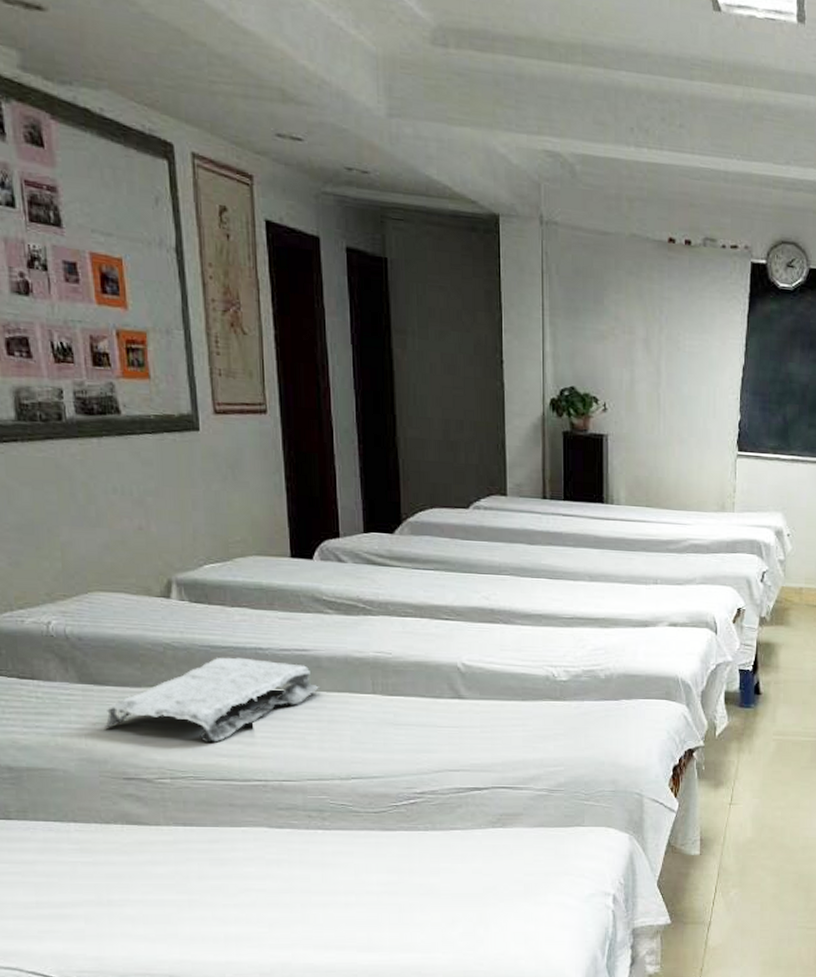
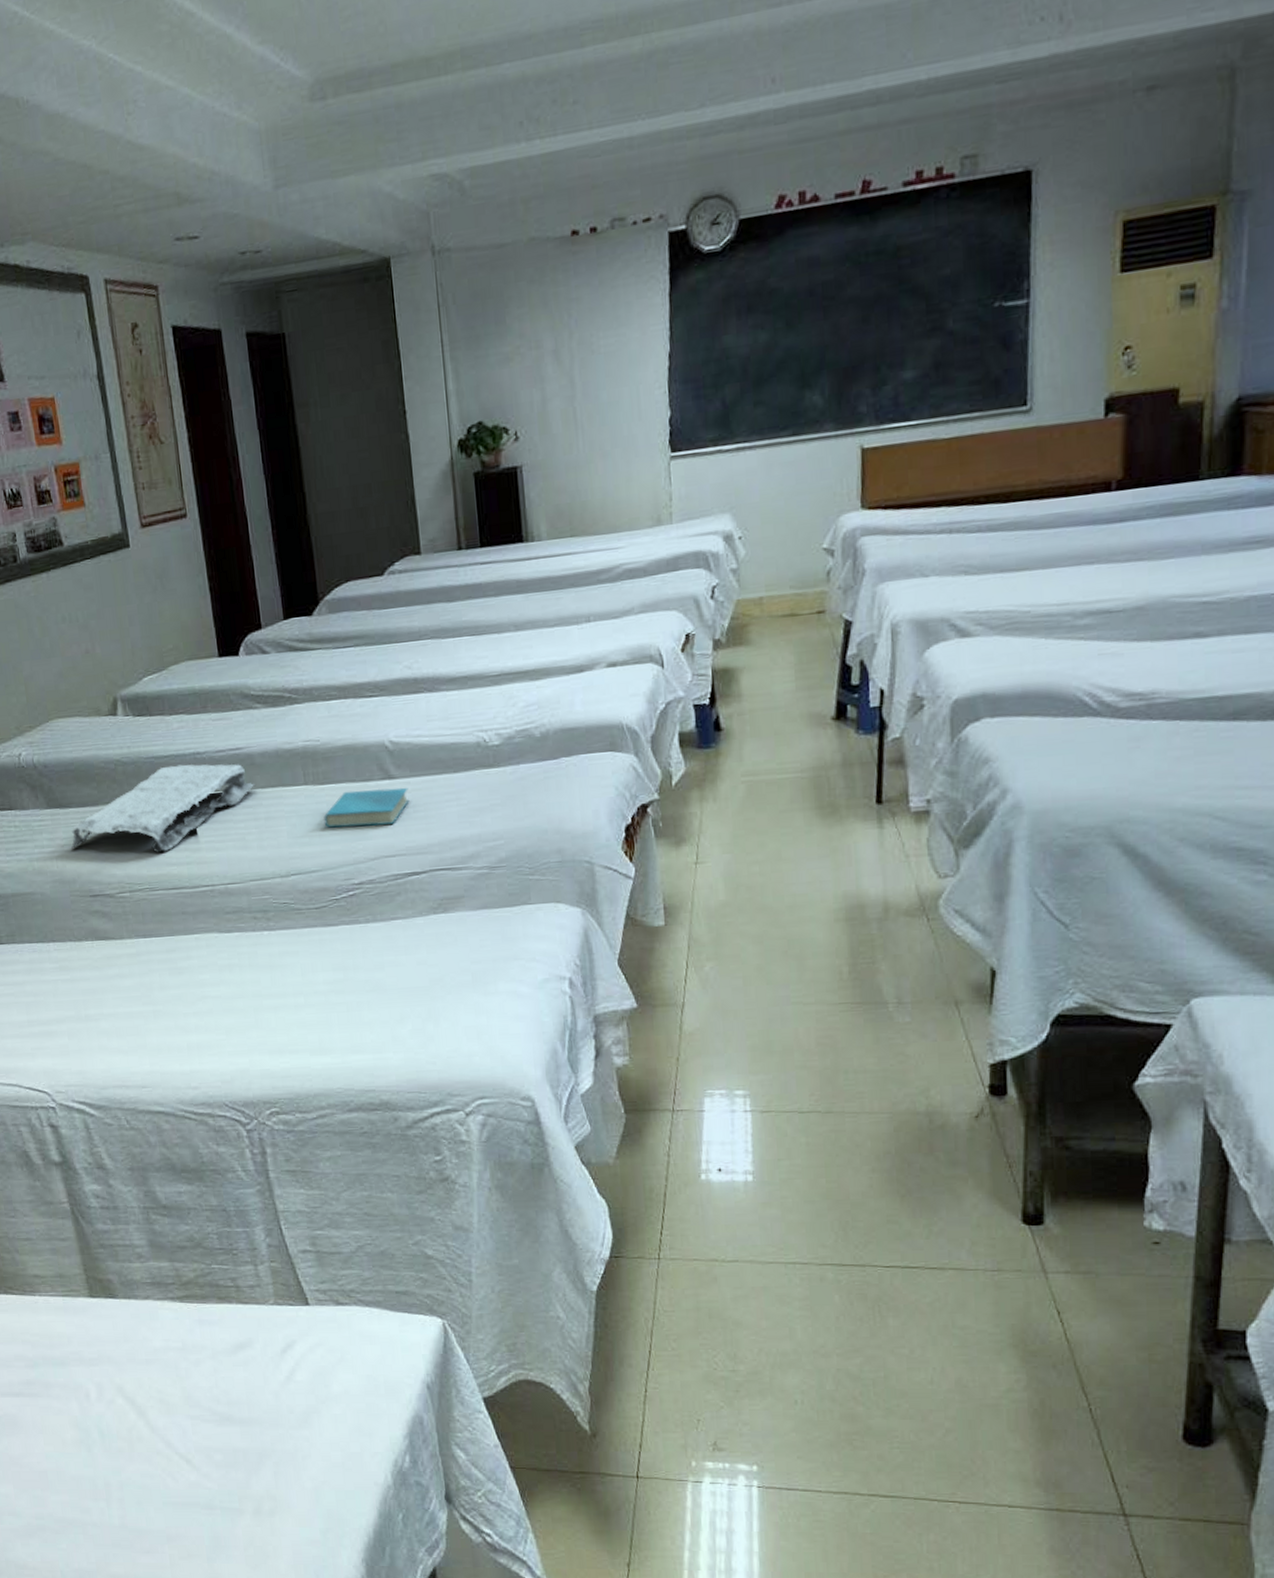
book: none [390,705,477,741] -> present [323,787,409,828]

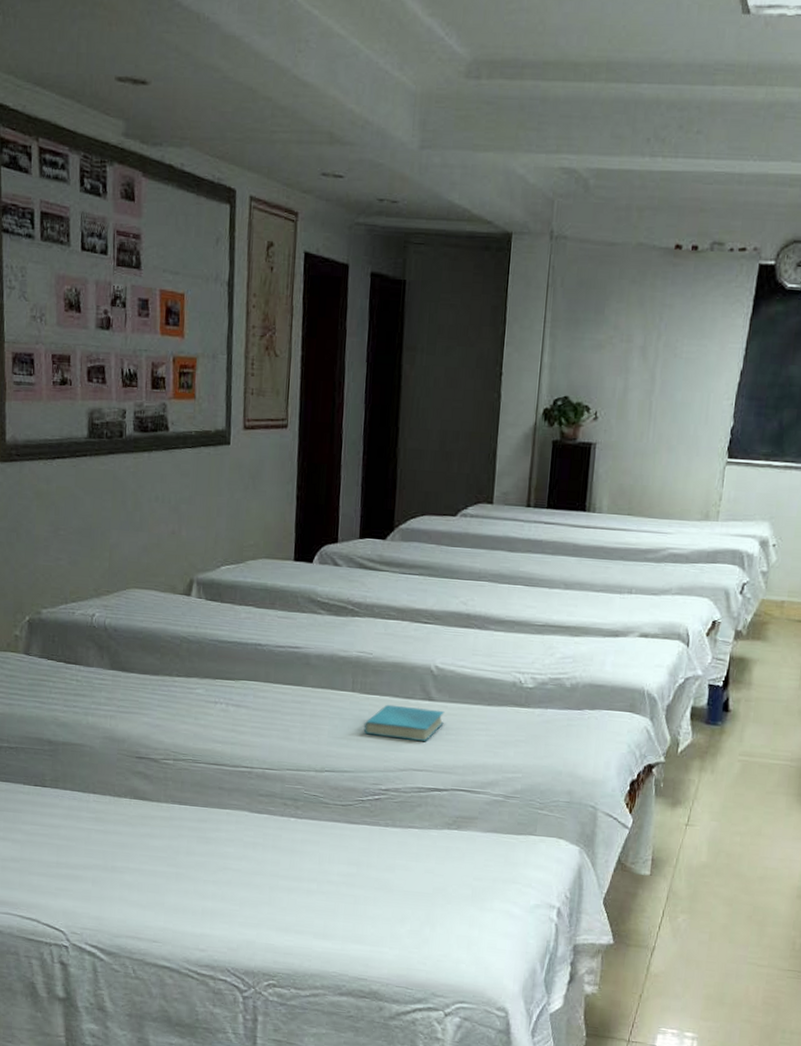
stone plaque: present [71,763,256,853] -> none [126,651,307,729]

